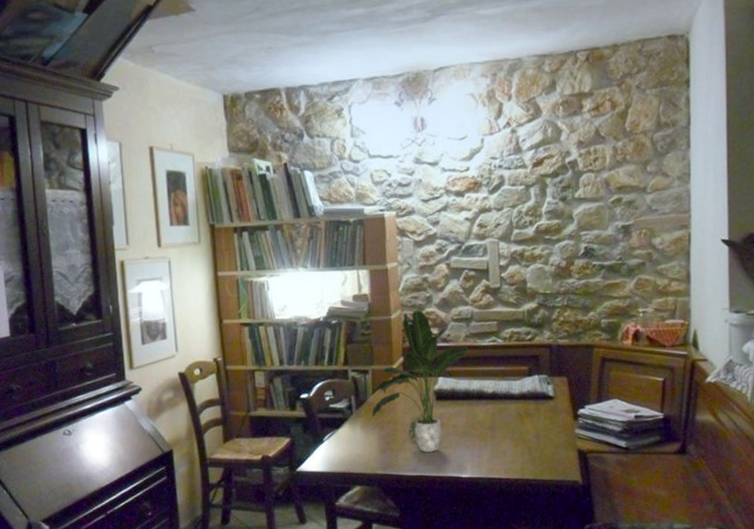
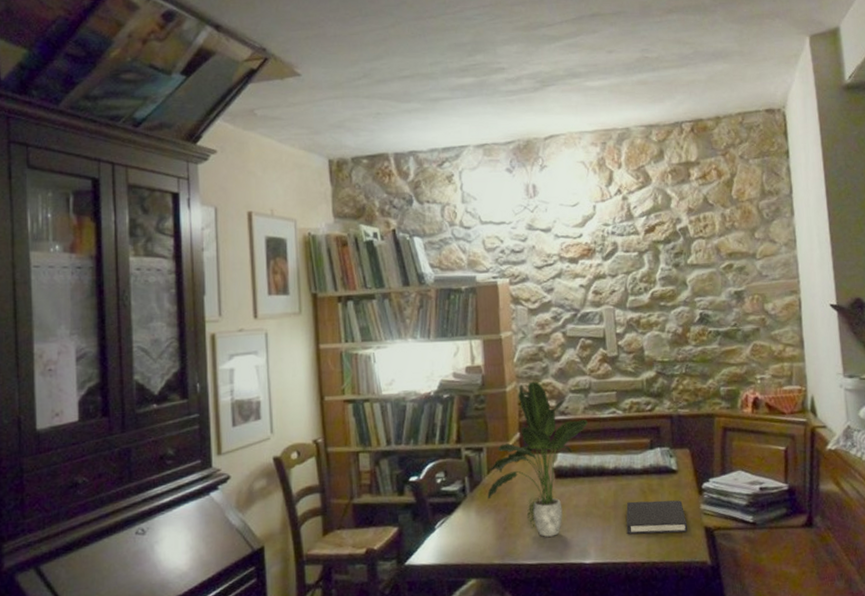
diary: none [502,423,562,454] -> present [626,500,688,535]

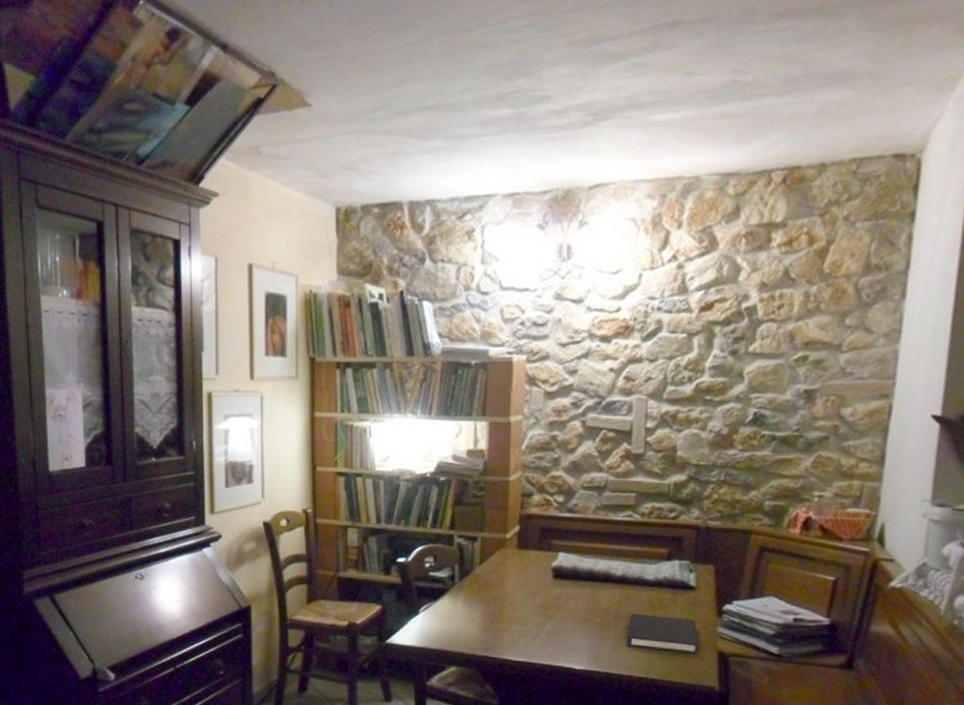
potted plant: present [487,381,588,537] -> none [477,472,598,637]

